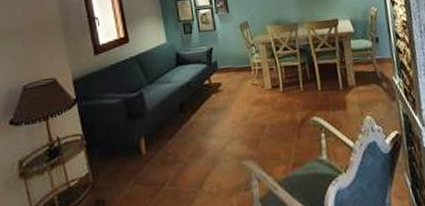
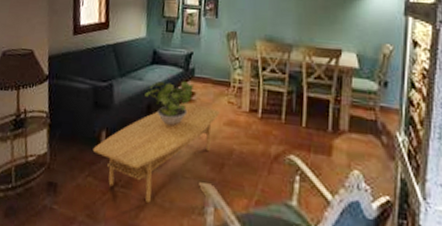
coffee table: none [134,93,248,193] -> present [92,102,221,203]
potted plant: none [175,75,220,119] -> present [144,81,195,126]

